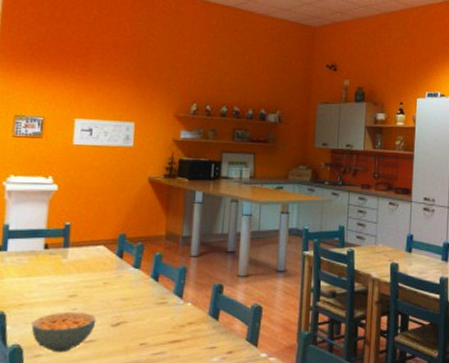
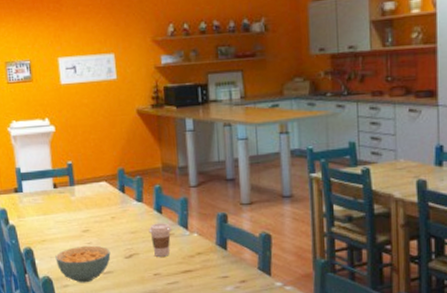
coffee cup: none [141,291,166,325] -> present [148,223,172,257]

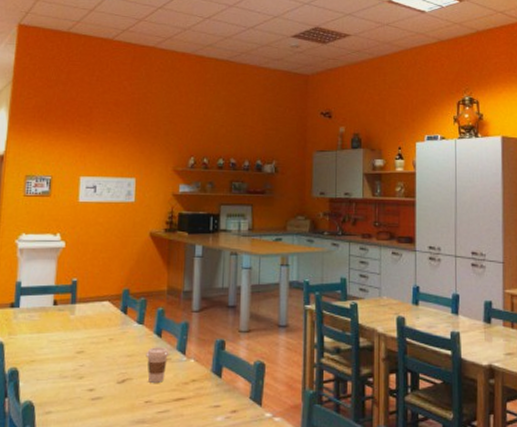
cereal bowl: present [55,245,111,283] -> none [42,368,103,410]

